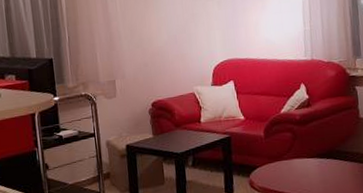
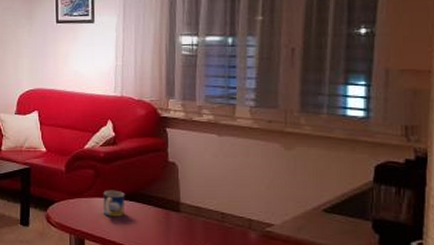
mug: none [301,150,323,176] -> present [103,190,125,217]

